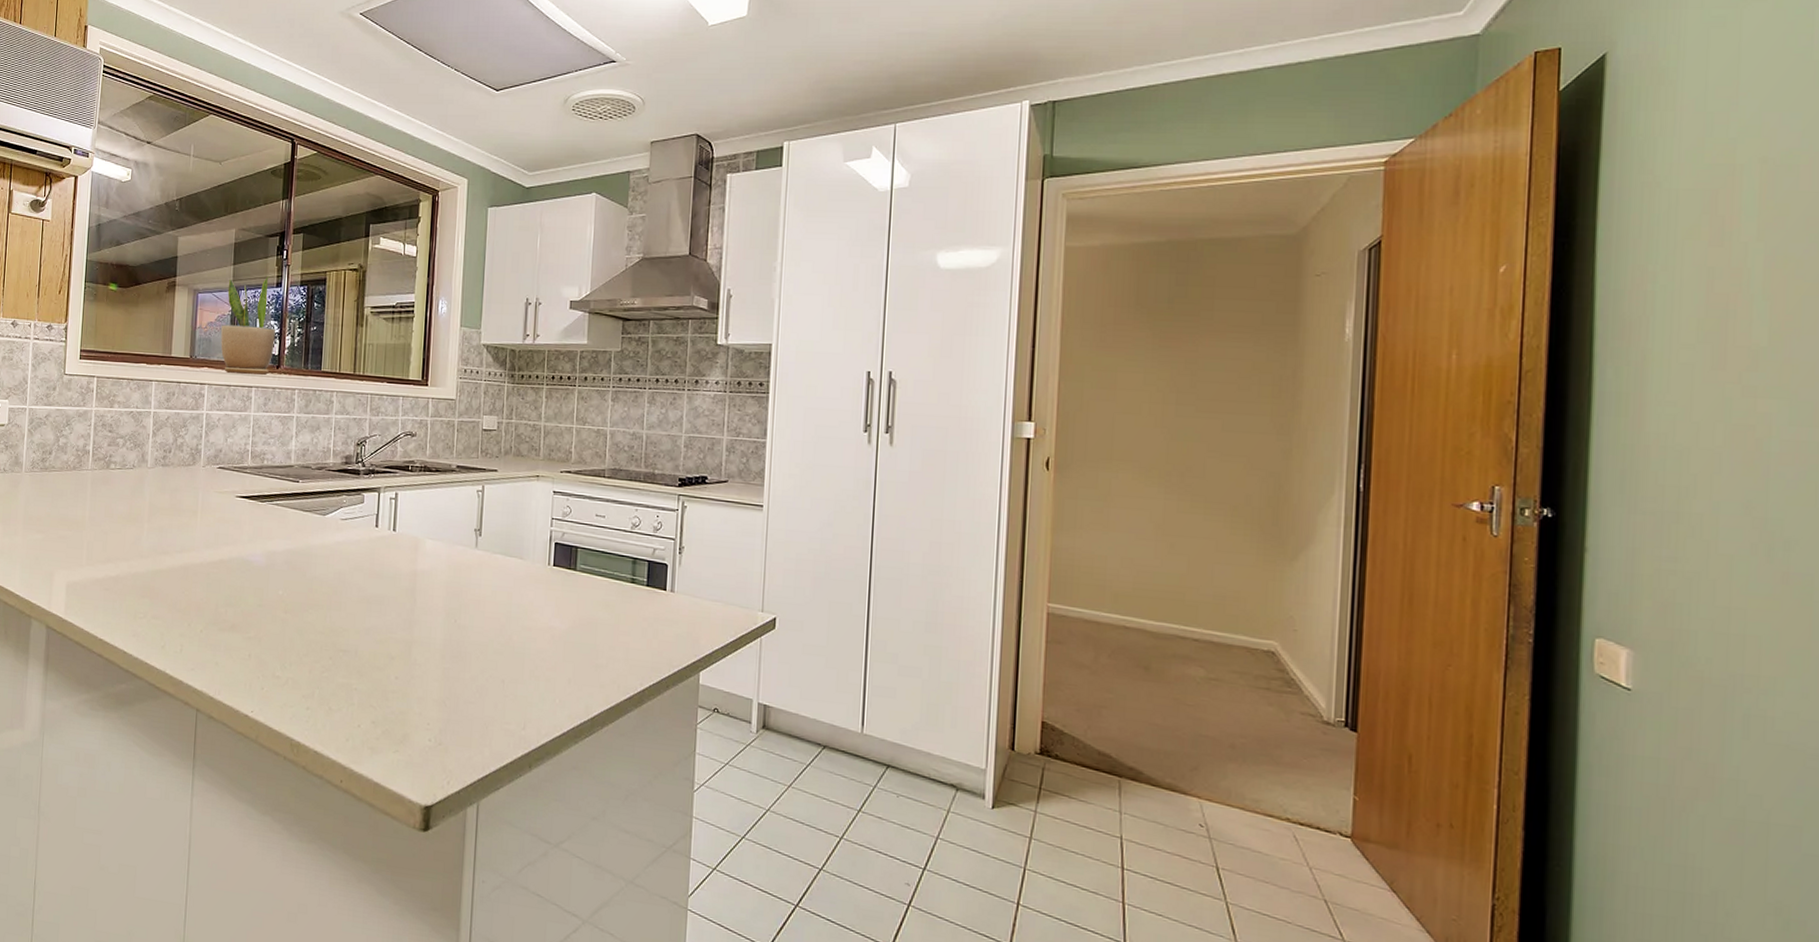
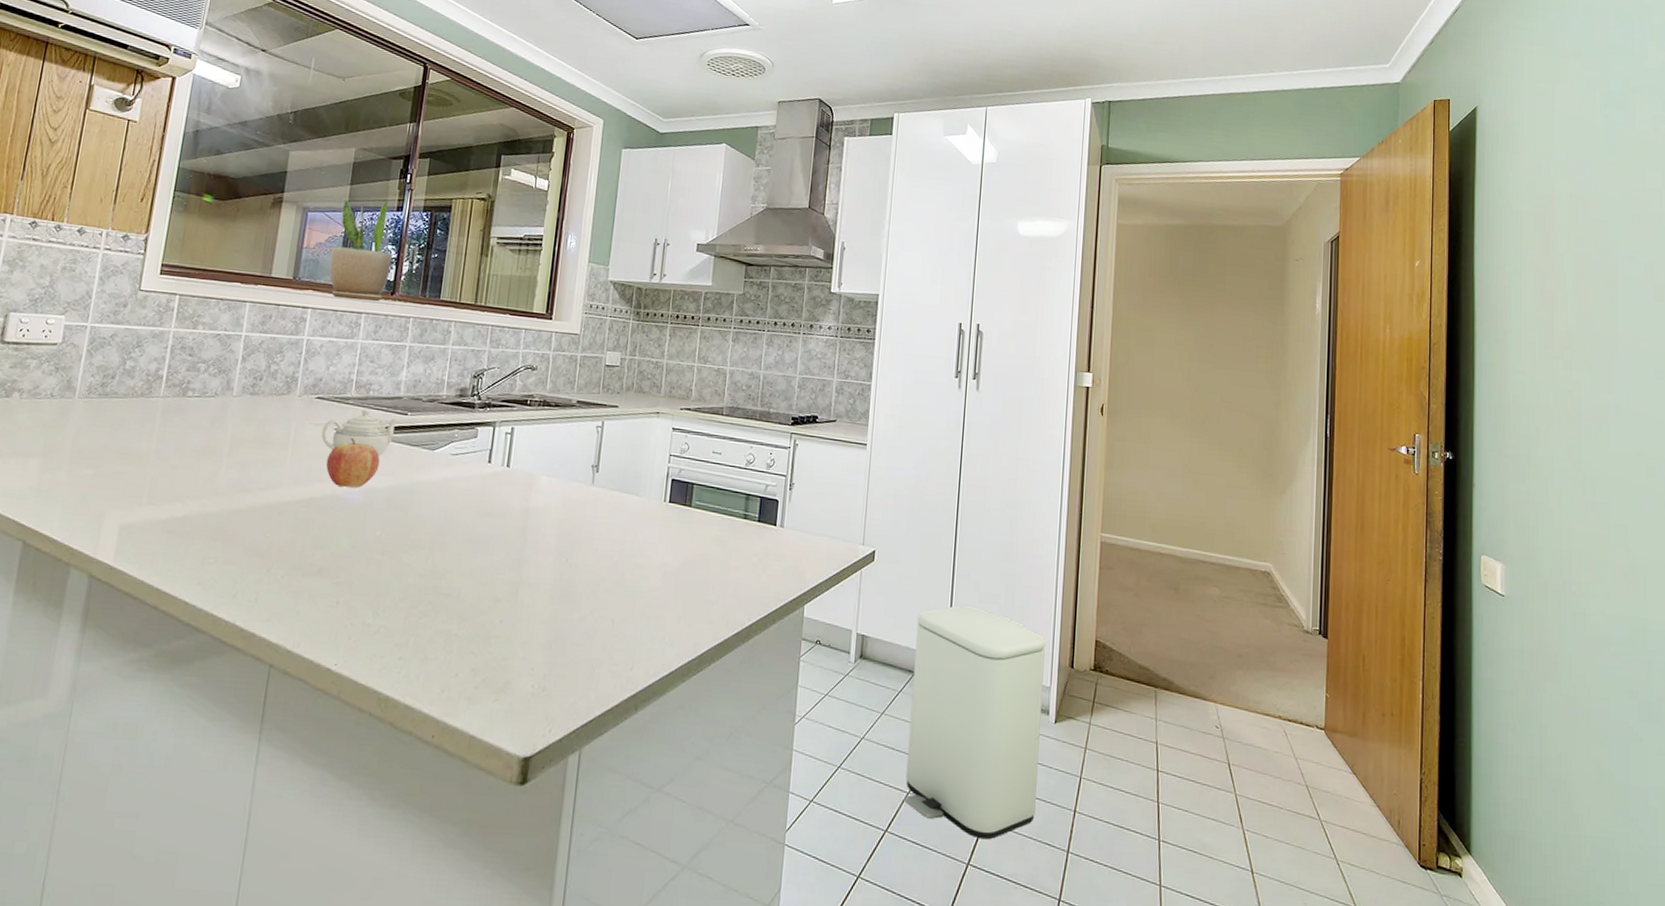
teapot: none [225,477,291,522] -> present [321,409,398,457]
fruit: none [231,504,278,551] -> present [326,437,380,488]
pedal bin: none [816,677,979,925] -> present [904,604,1046,840]

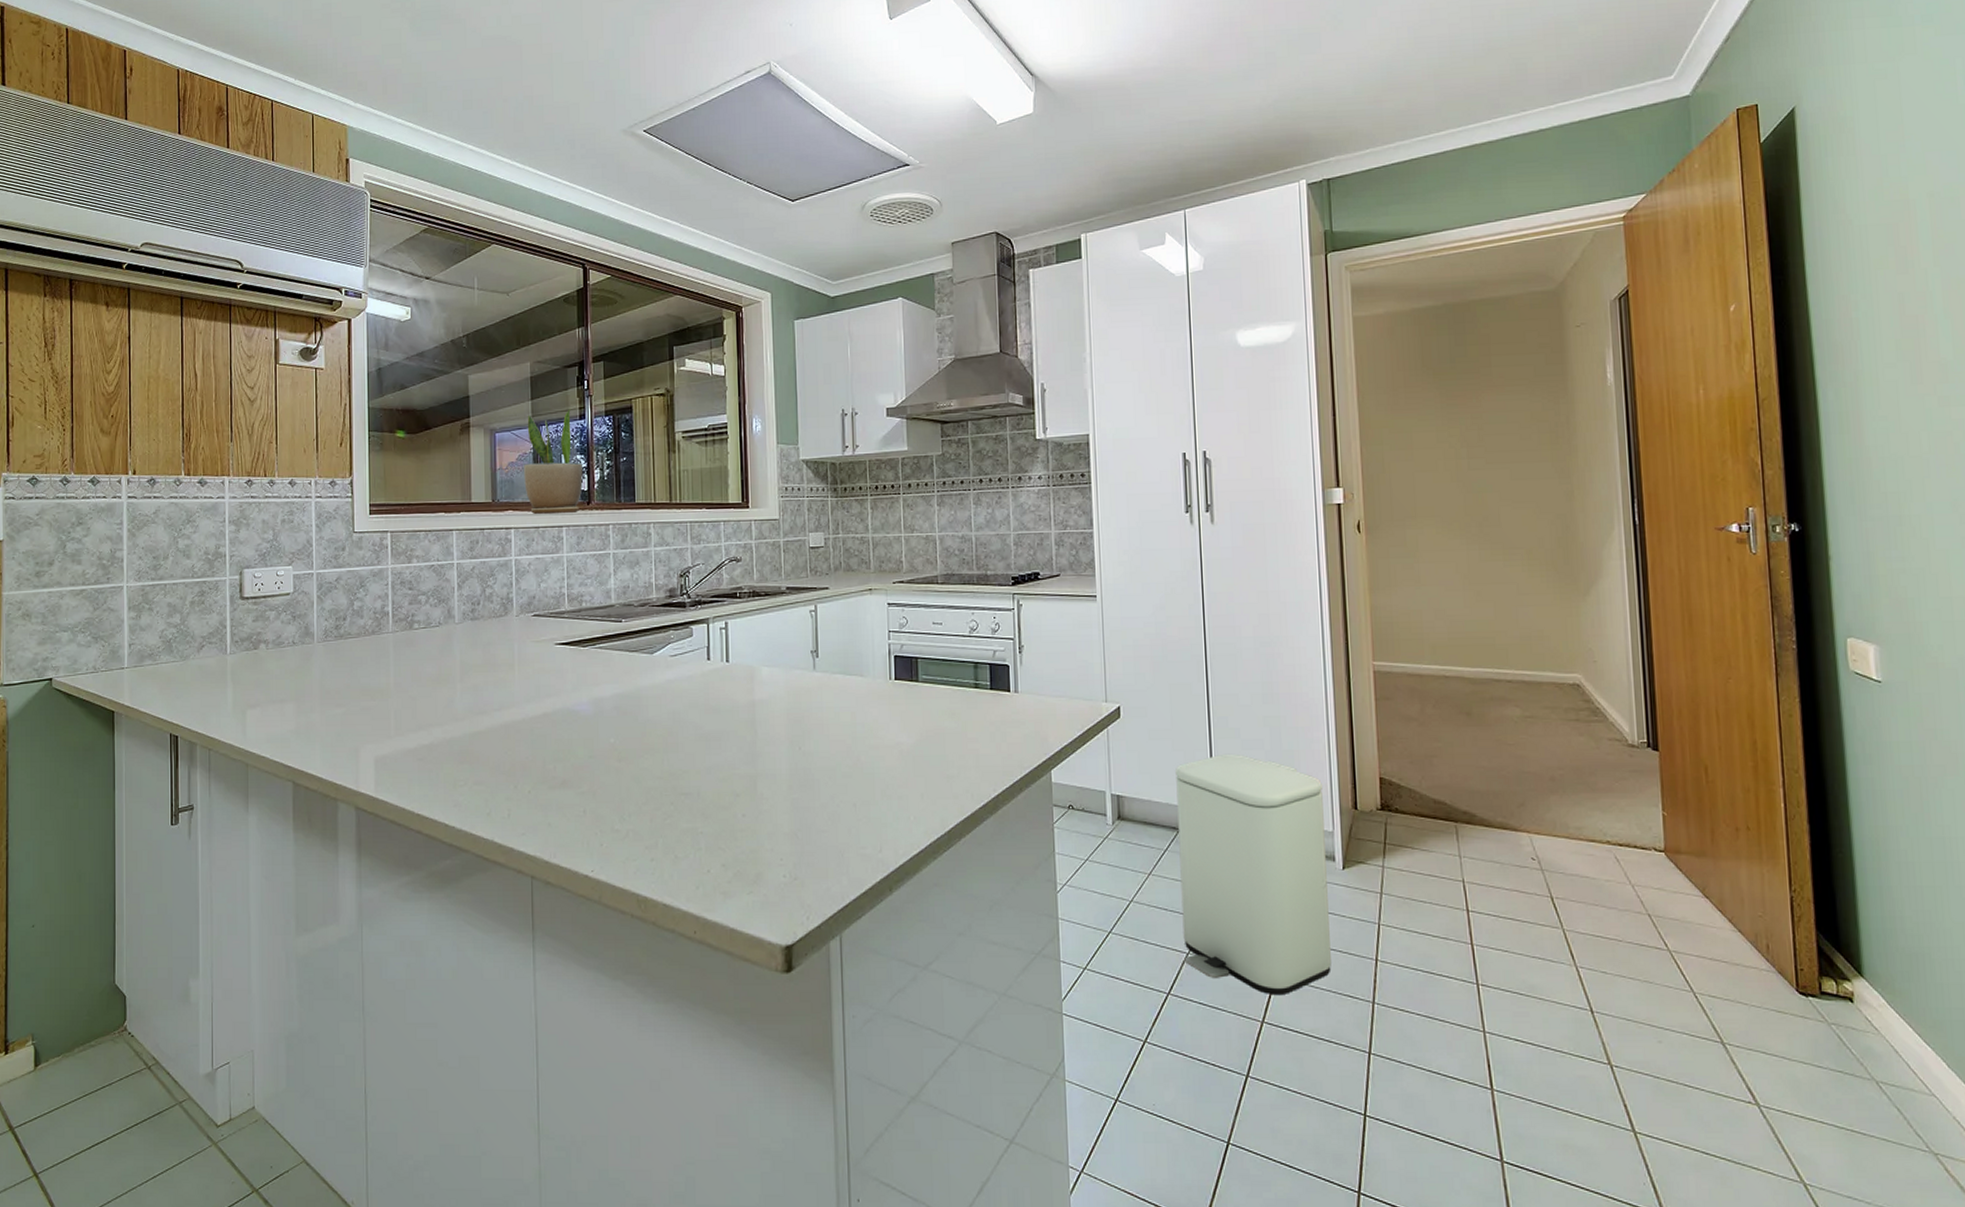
teapot: present [321,409,398,457] -> none [543,621,614,666]
fruit: present [326,437,380,488] -> none [553,650,603,700]

